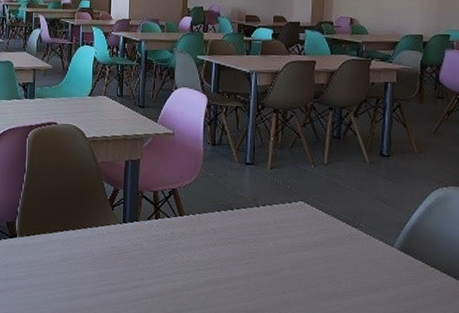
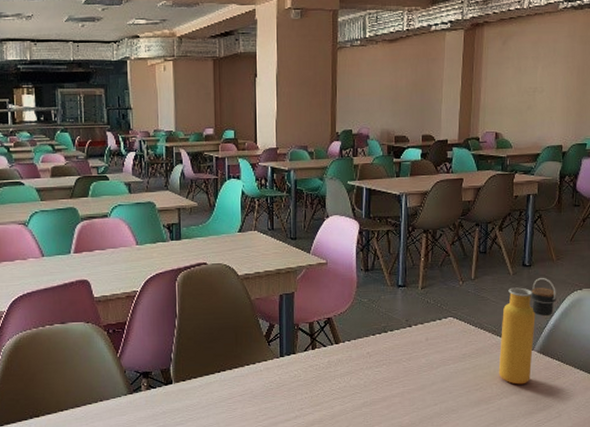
water bottle: none [353,170,420,283] -> present [498,278,557,385]

